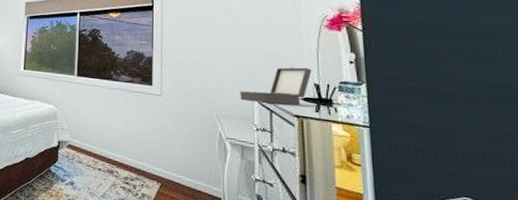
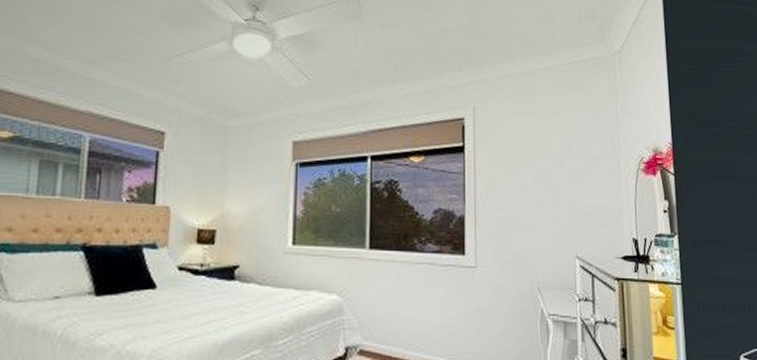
jewelry box: present [240,66,312,106] -> none [561,220,631,266]

